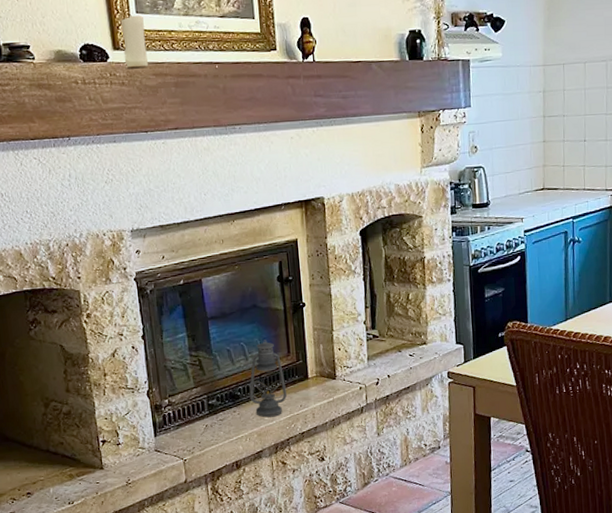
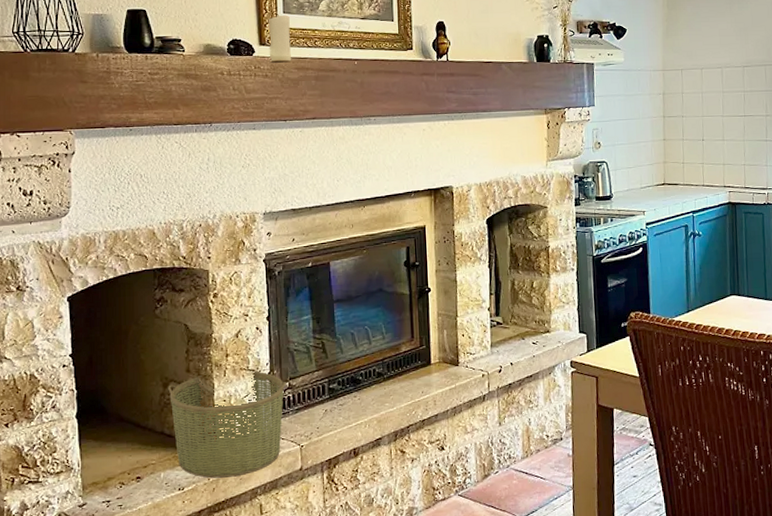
basket: none [49,389,166,492] -> present [168,371,286,478]
lantern: present [249,339,287,418] -> none [371,324,409,404]

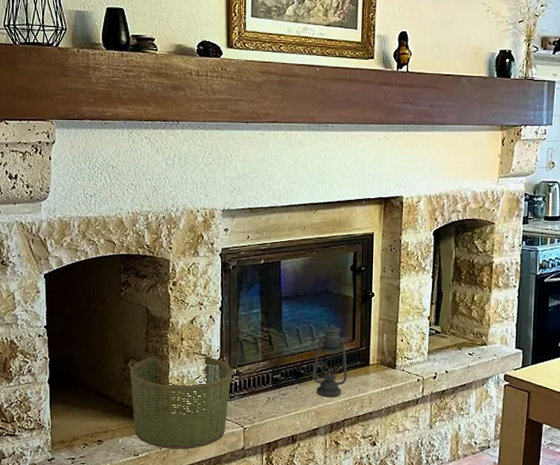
candle: present [268,14,291,63] -> none [235,17,257,66]
lantern: none [371,324,409,404] -> present [312,323,347,398]

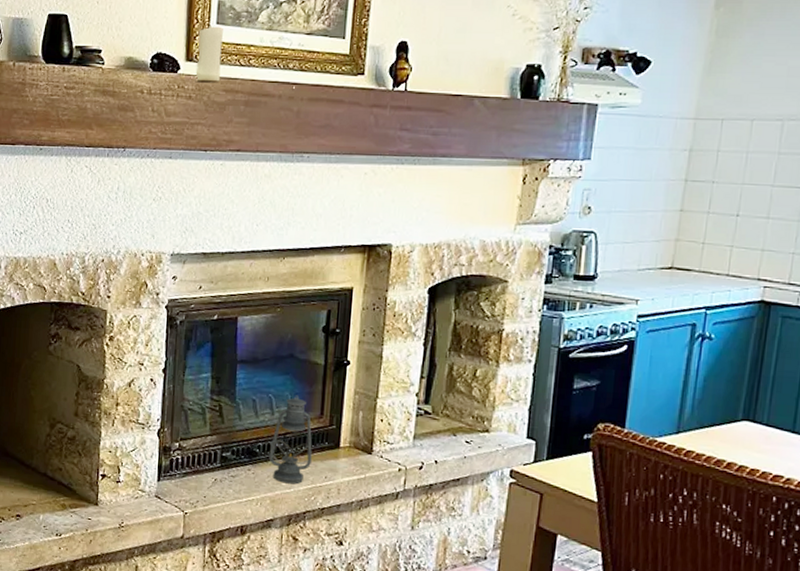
basket: present [128,355,234,449] -> none [55,421,176,532]
candle: none [235,17,257,66] -> present [195,25,223,83]

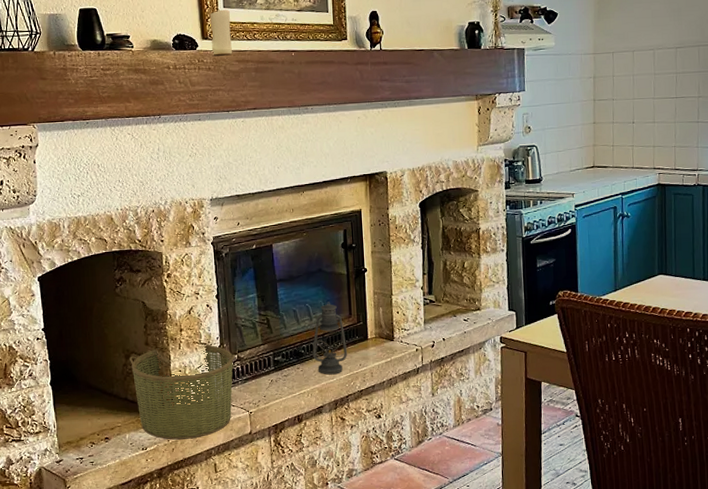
basket: none [55,421,176,532] -> present [129,344,235,440]

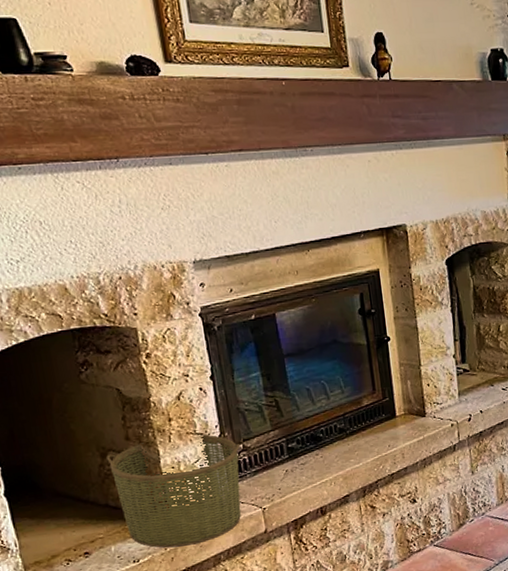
candle: present [209,8,232,57] -> none [172,23,206,85]
lantern: present [312,302,347,375] -> none [332,377,374,460]

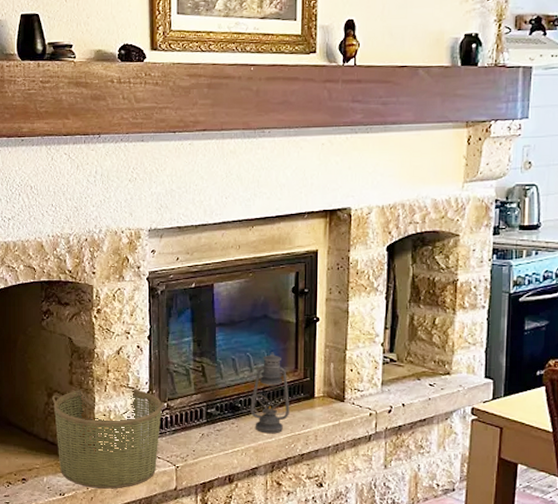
lantern: none [332,377,374,460] -> present [250,352,289,434]

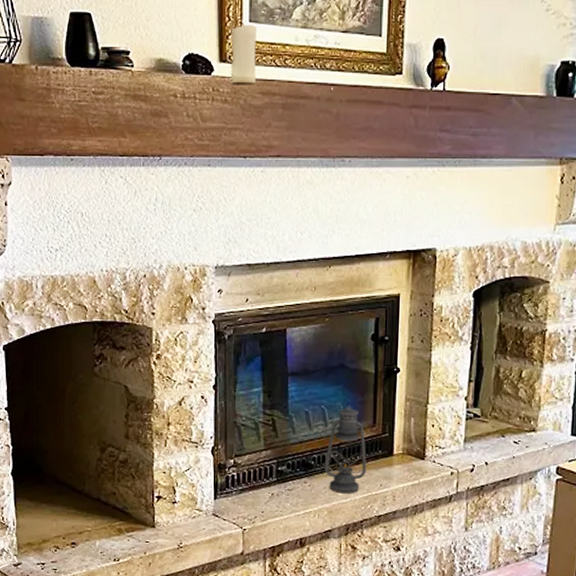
basket: present [52,389,164,489] -> none [106,443,231,554]
candle: none [160,15,184,70] -> present [230,23,256,85]

